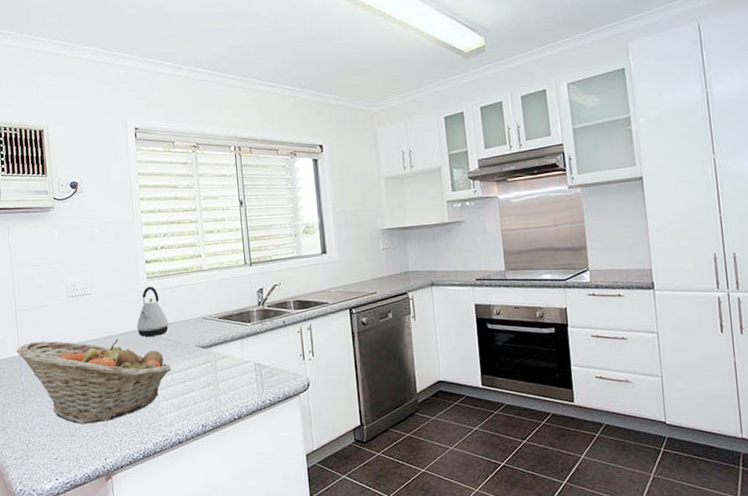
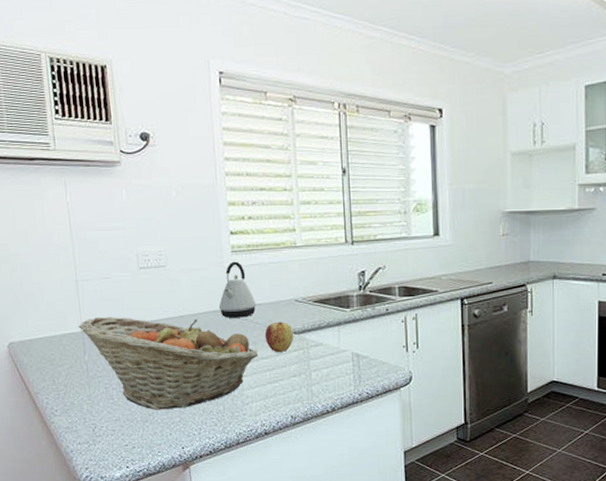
apple: none [177,338,203,366] -> present [264,322,294,352]

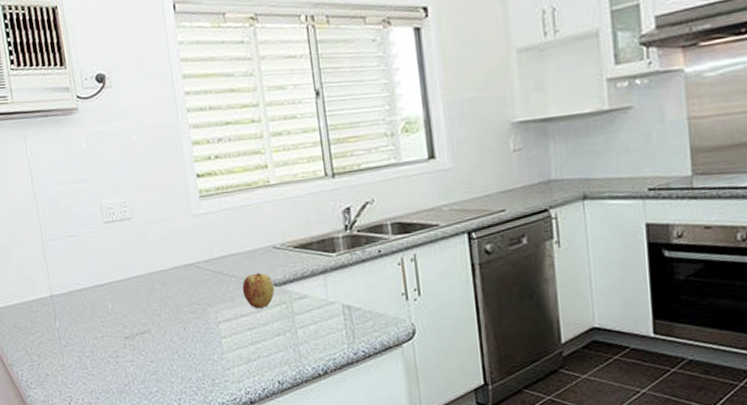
fruit basket: present [78,317,259,410] -> none [47,275,237,379]
kettle: present [218,261,257,318] -> none [190,207,231,272]

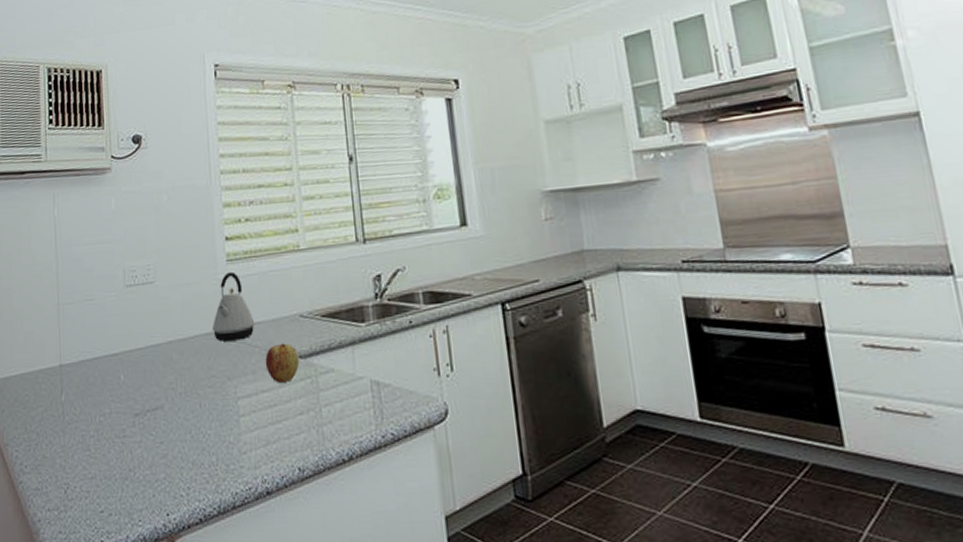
kettle: none [190,207,231,272] -> present [212,271,255,342]

